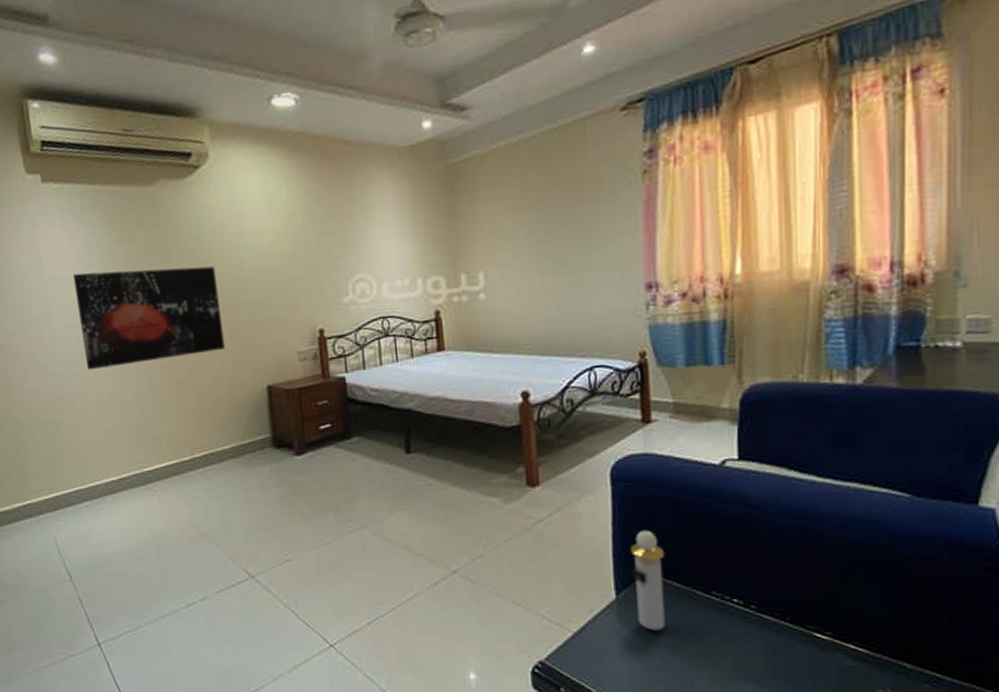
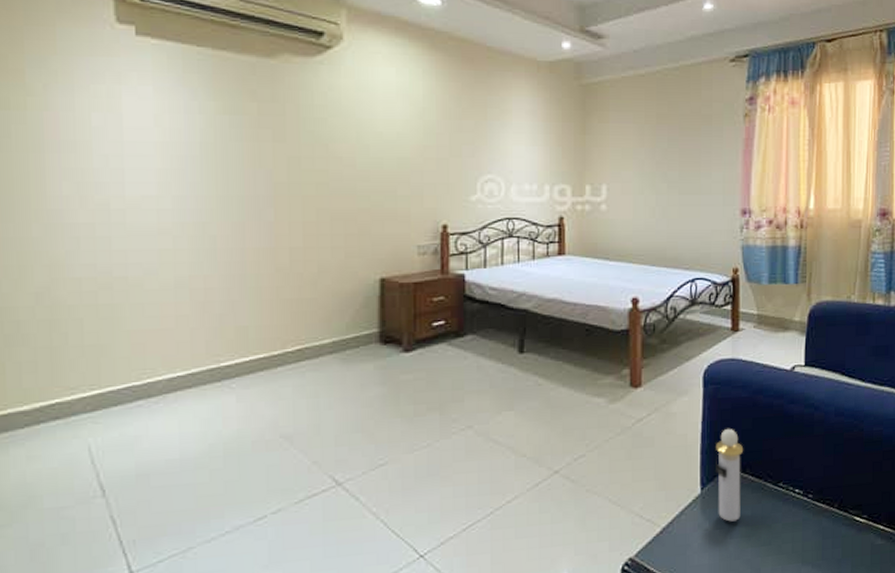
wall art: present [73,266,225,370] -> none [162,139,337,249]

